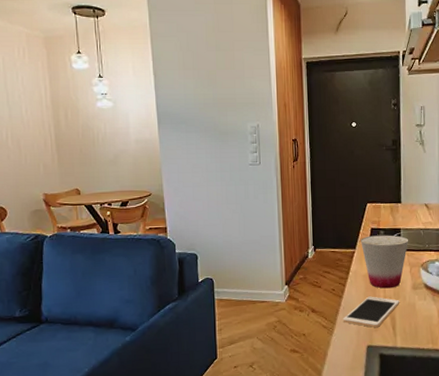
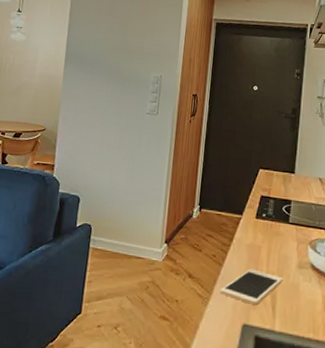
cup: present [361,235,409,289] -> none [248,203,299,264]

